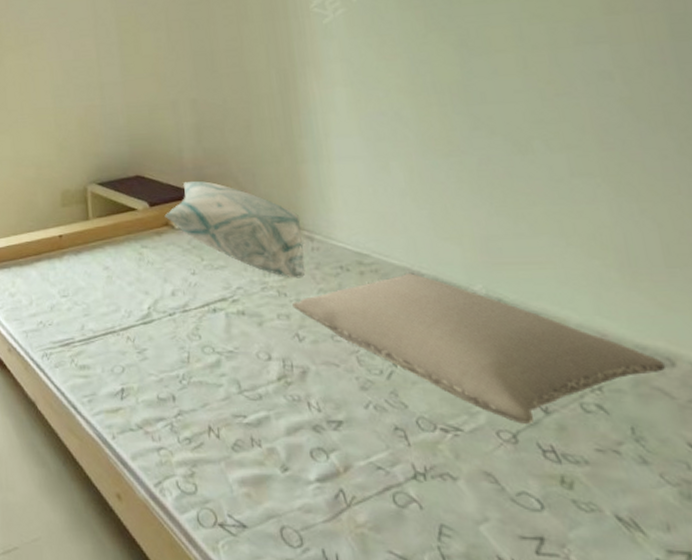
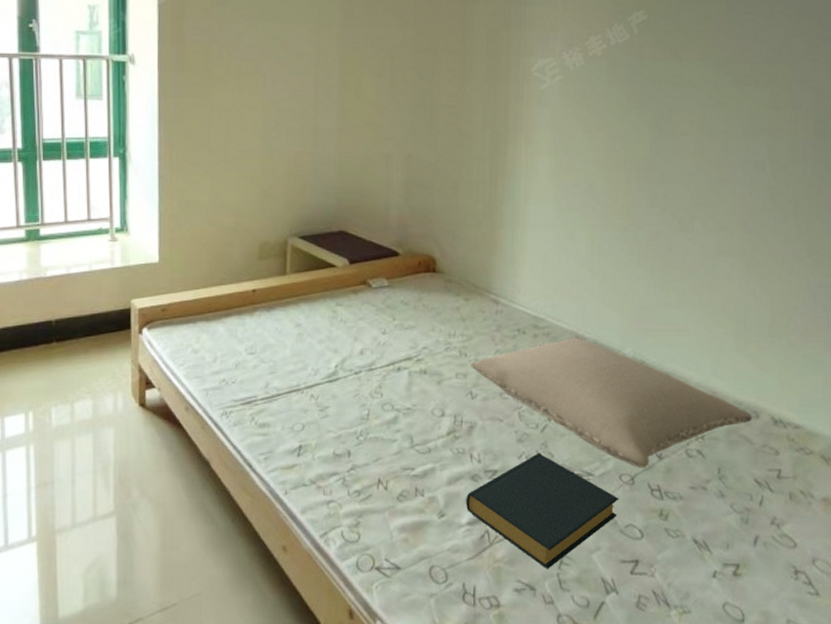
decorative pillow: present [164,180,306,278] -> none [363,239,490,340]
hardback book: none [310,402,503,540] -> present [466,453,619,569]

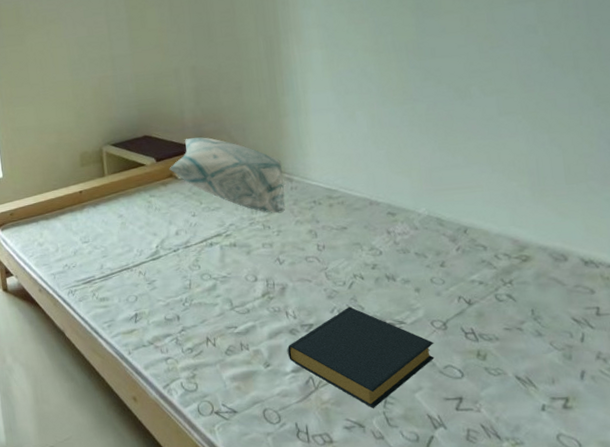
decorative pillow: none [363,239,490,340] -> present [169,137,286,214]
pillow: present [471,337,753,468] -> none [275,203,561,314]

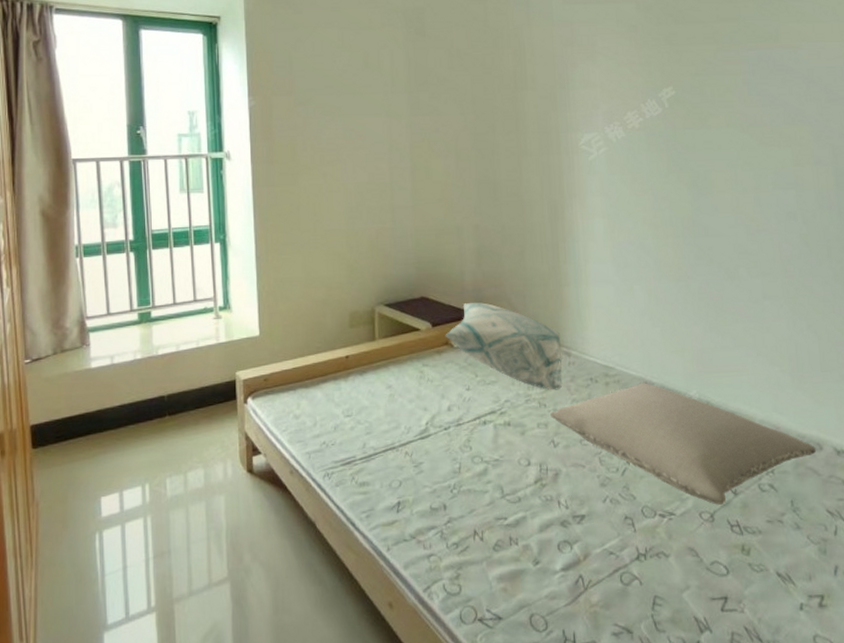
pillow: none [275,203,561,314] -> present [550,383,817,505]
hardback book: present [287,306,434,408] -> none [558,495,702,611]

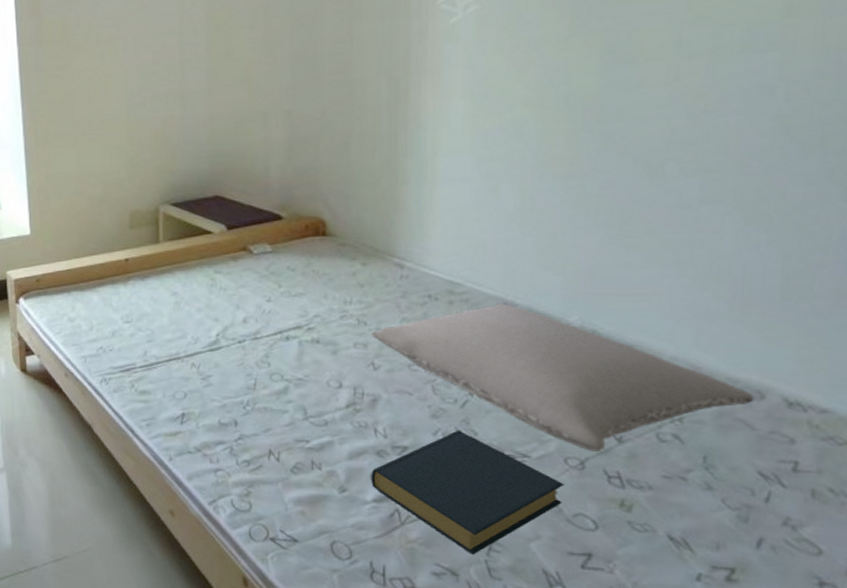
decorative pillow: present [445,302,563,391] -> none [243,202,392,307]
hardback book: none [558,495,702,611] -> present [371,430,565,555]

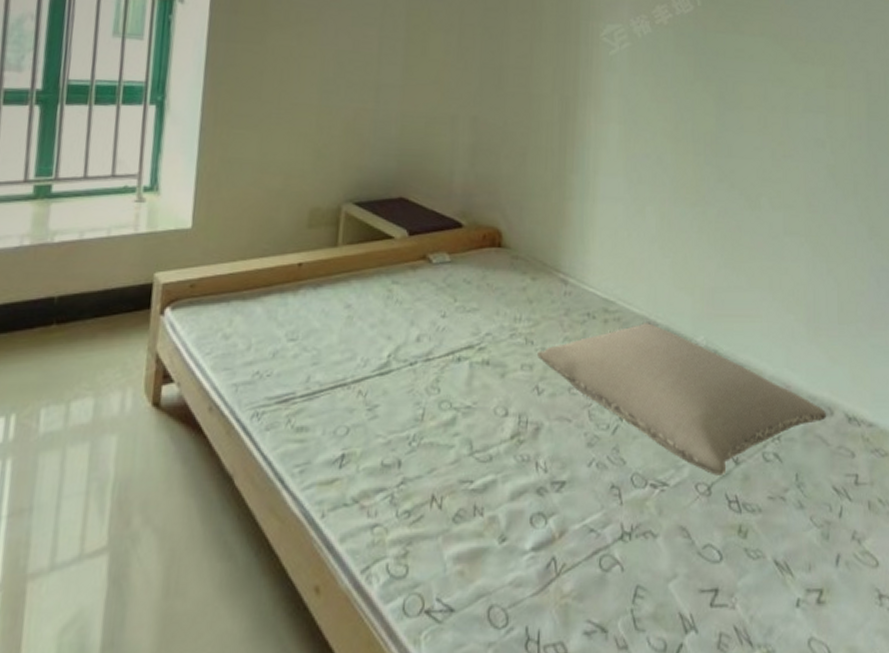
hardback book: present [371,430,565,555] -> none [531,459,696,604]

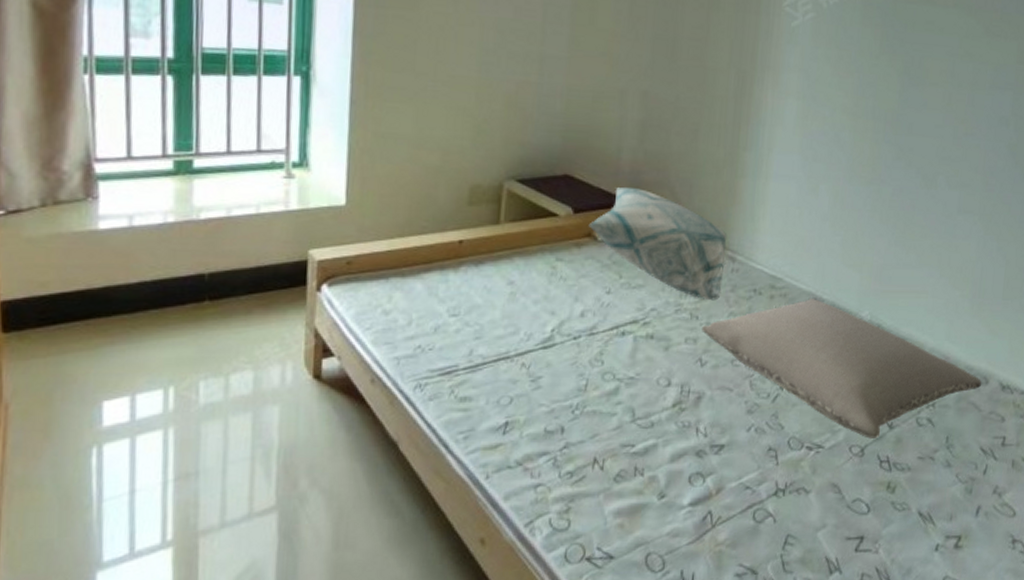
decorative pillow: none [423,209,559,325] -> present [588,186,728,301]

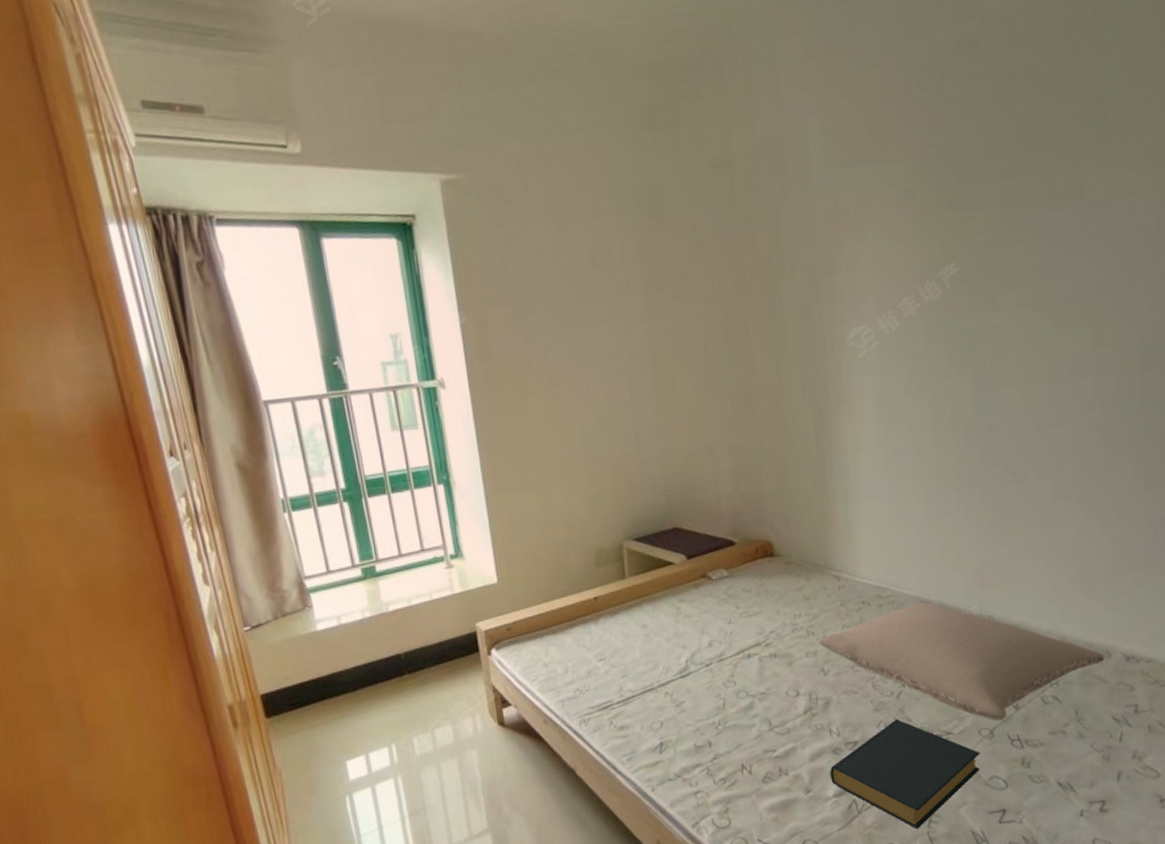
decorative pillow: present [588,186,728,301] -> none [702,528,832,617]
hardback book: none [689,424,848,550] -> present [830,719,980,829]

